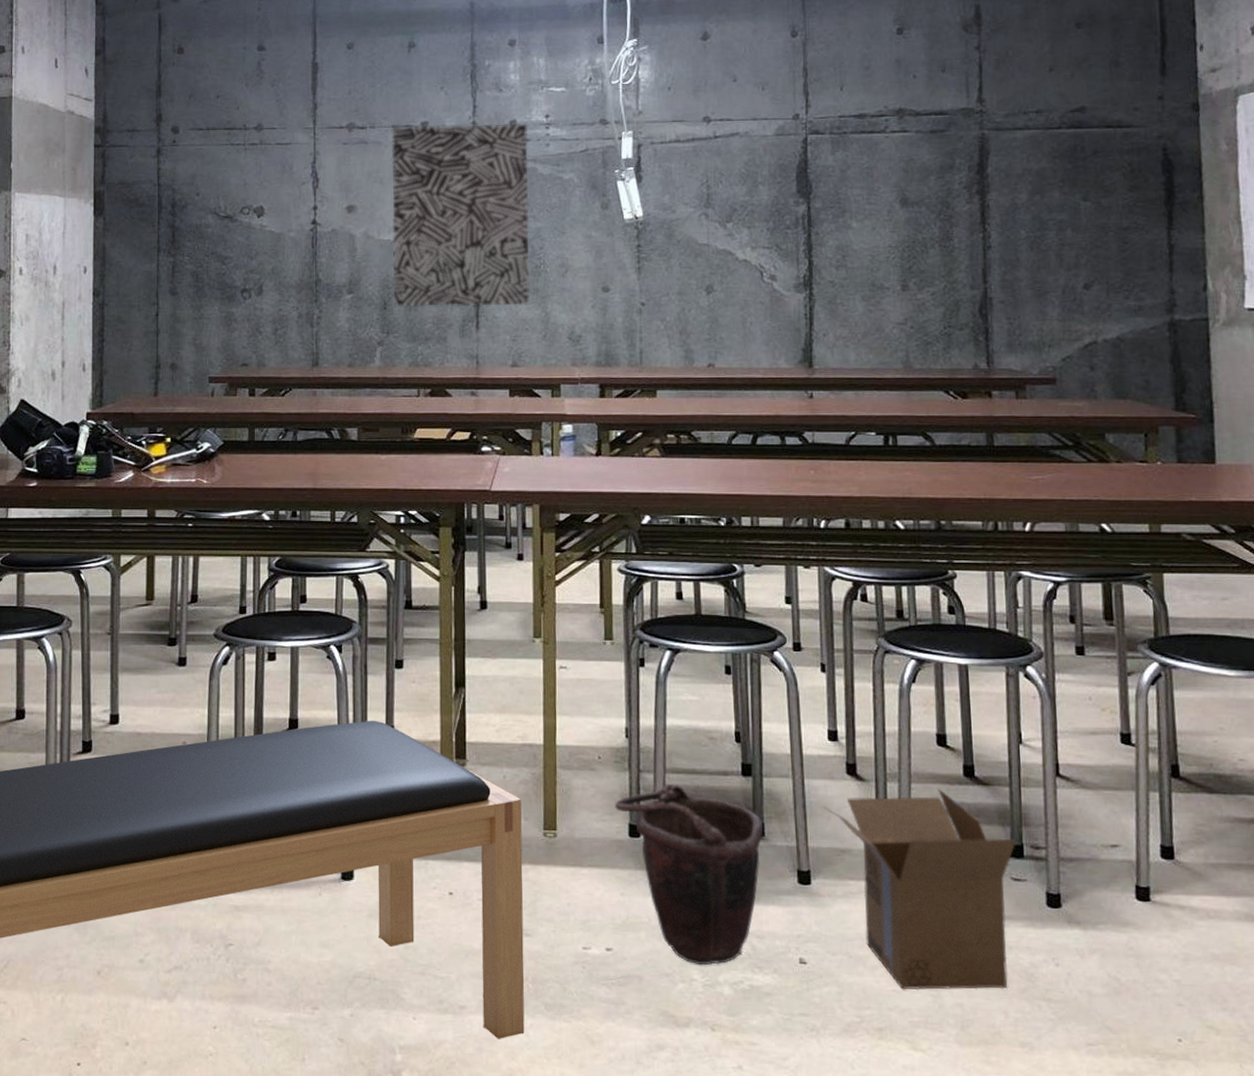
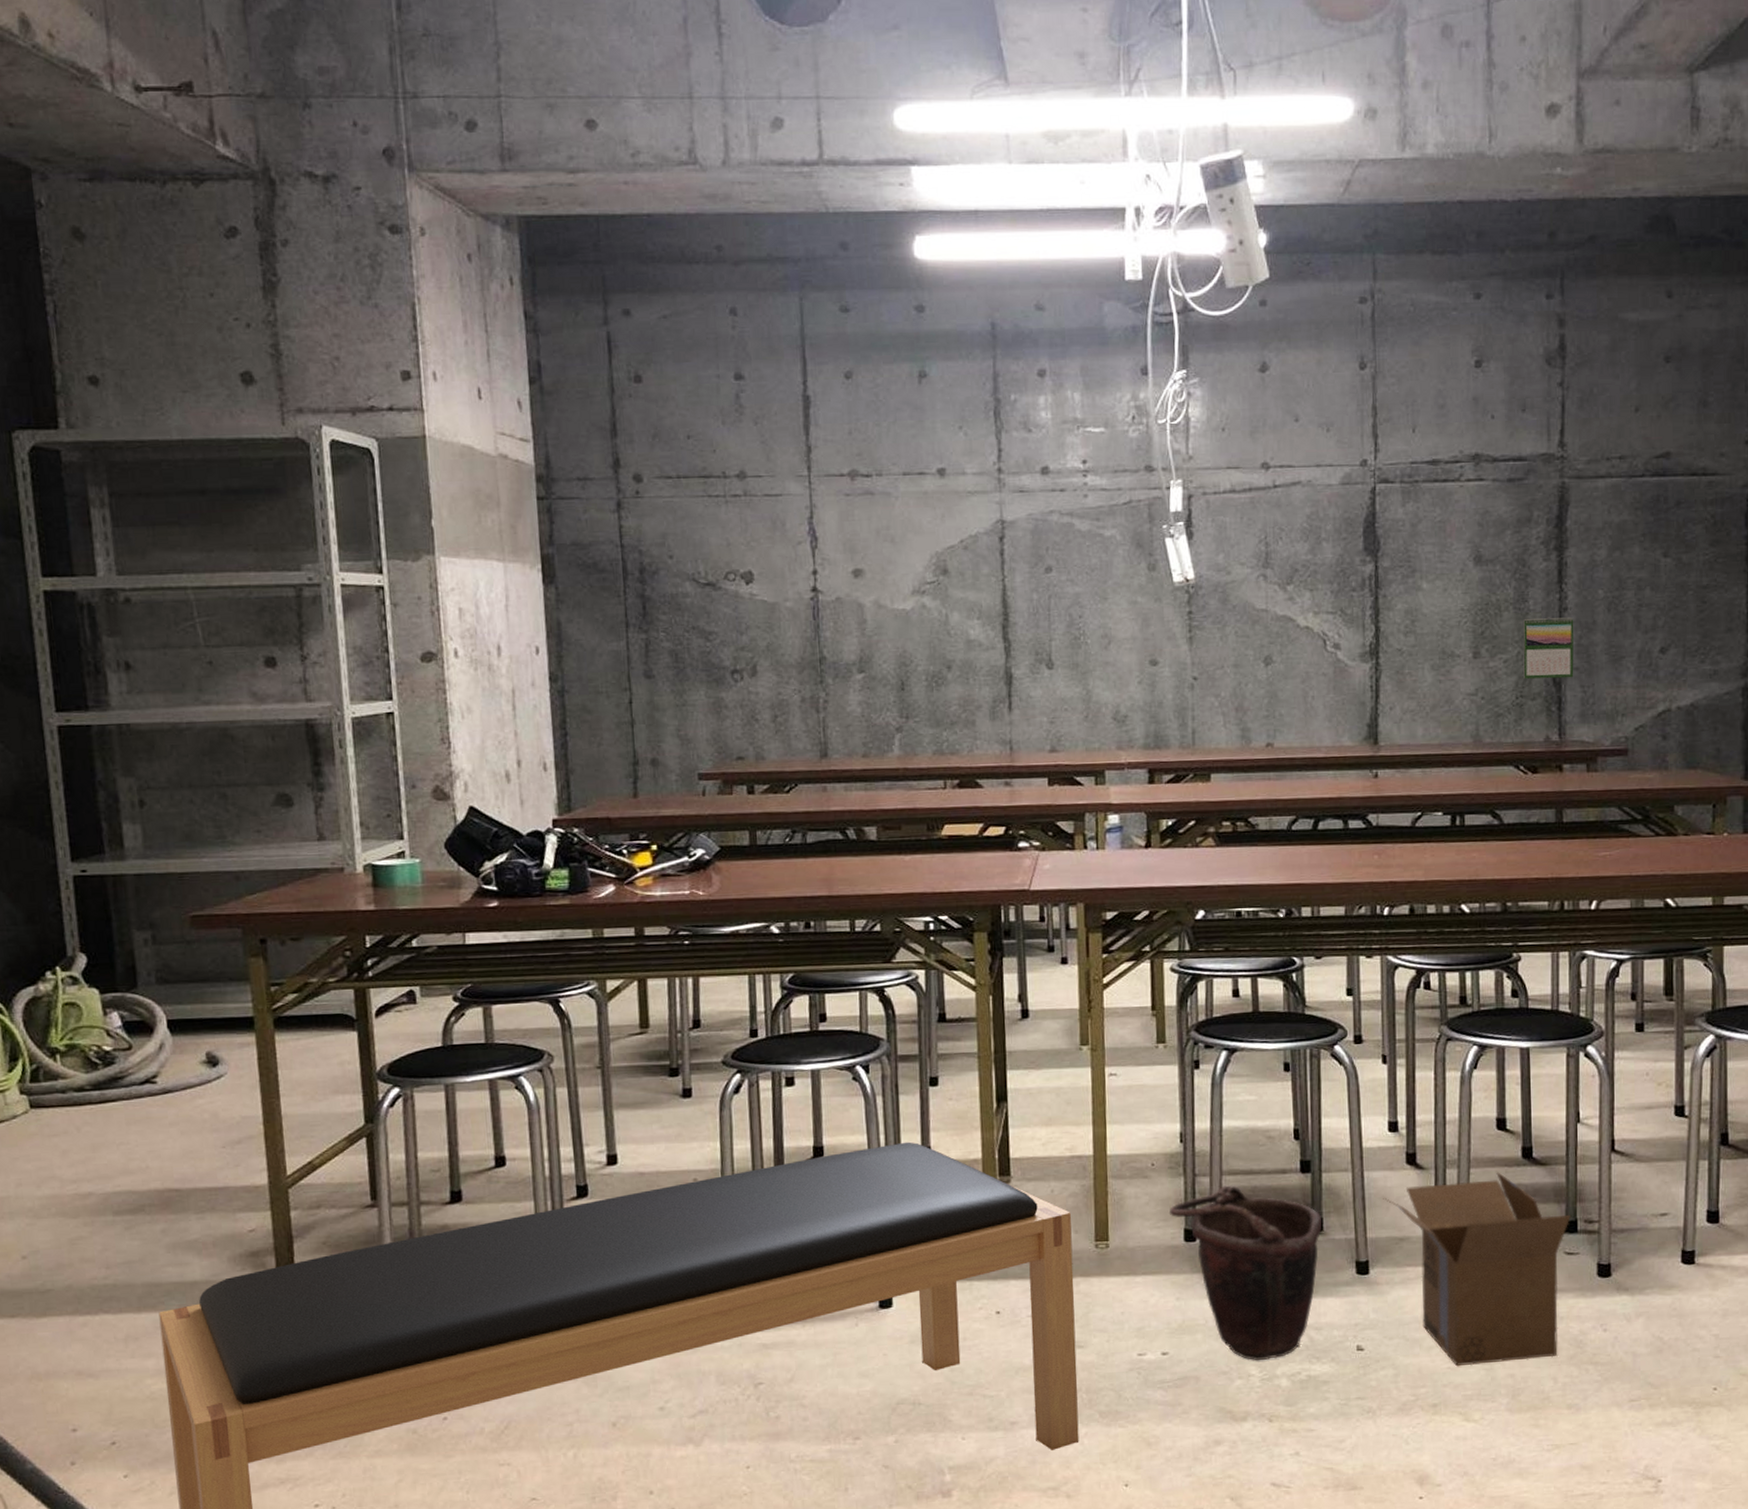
wall art: present [391,124,530,307] -> none [903,471,1069,687]
calendar: none [949,254,1000,311] -> present [1523,617,1574,679]

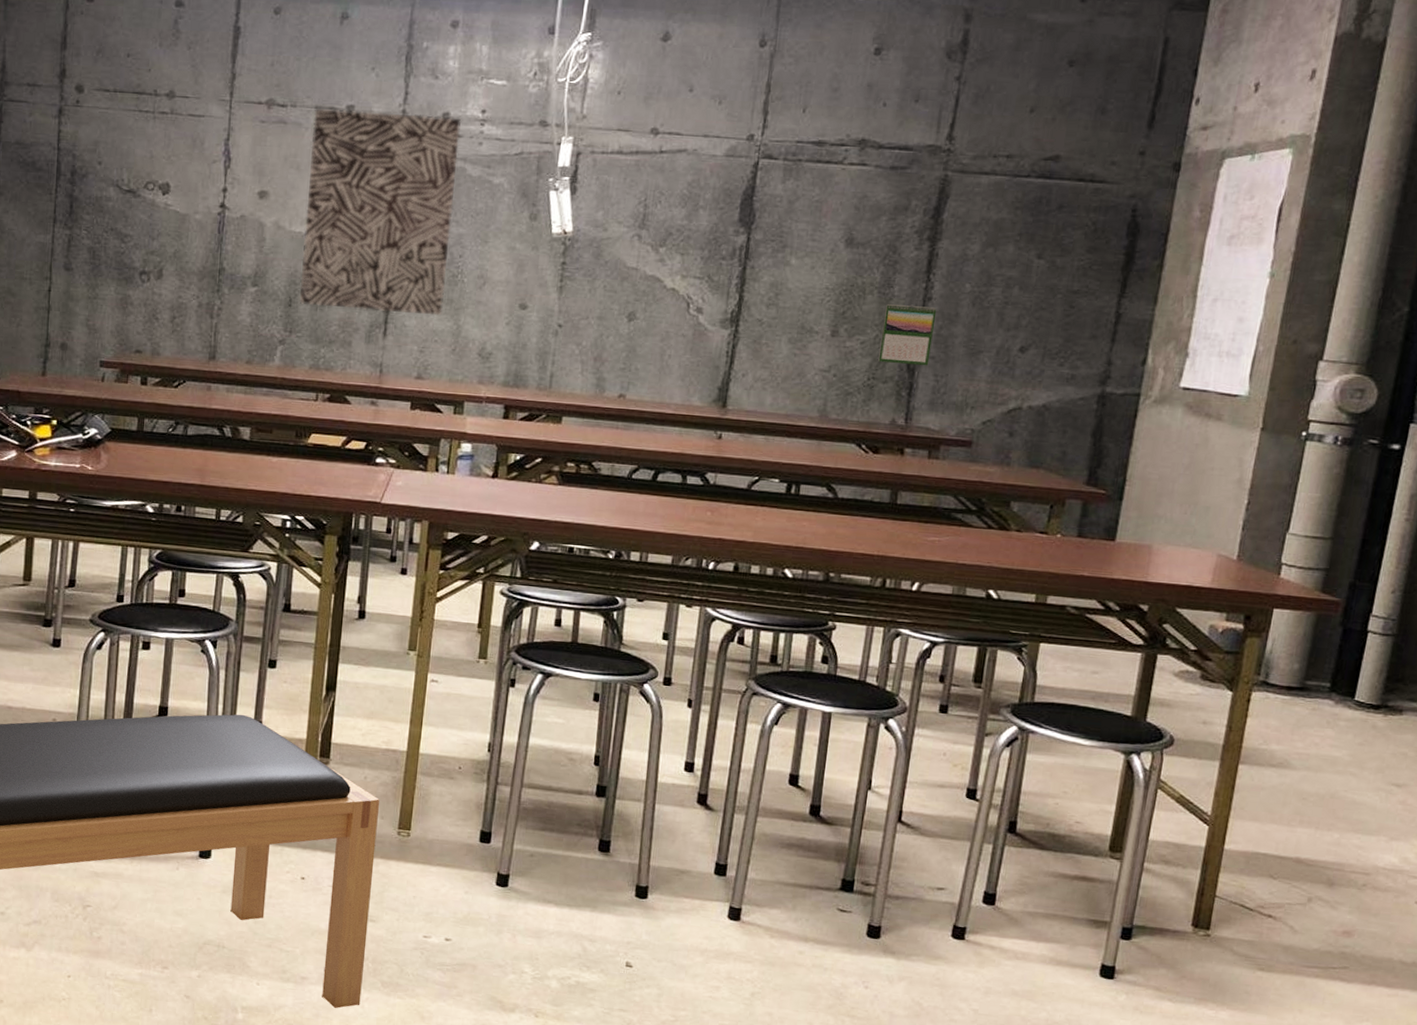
wall art: none [903,471,1069,687] -> present [300,109,461,316]
bucket: present [1168,1185,1322,1361] -> none [468,797,609,962]
cardboard box: present [1383,1171,1572,1367] -> none [670,823,850,1004]

